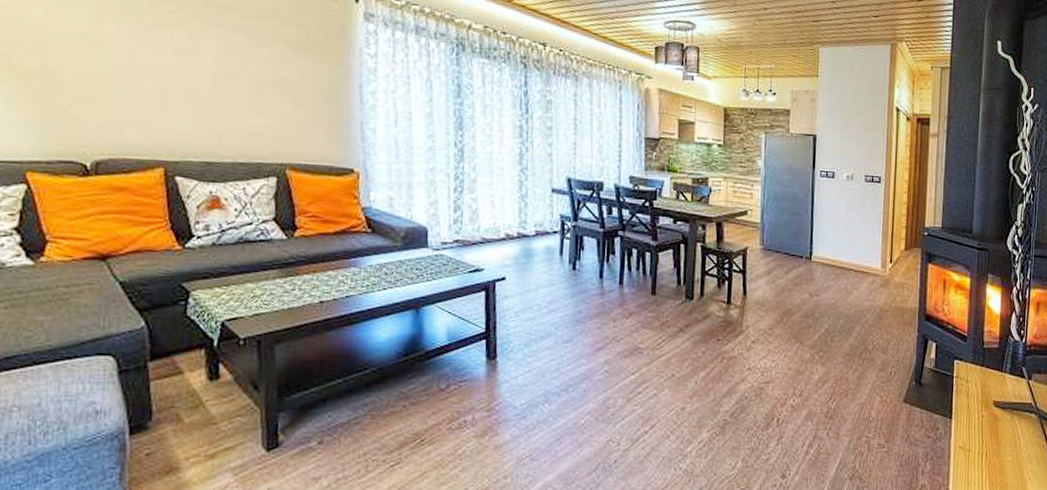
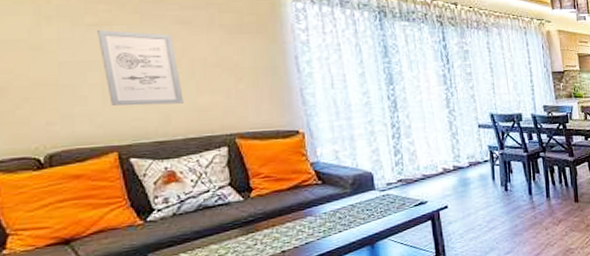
wall art: none [157,32,237,123] -> present [97,30,184,106]

